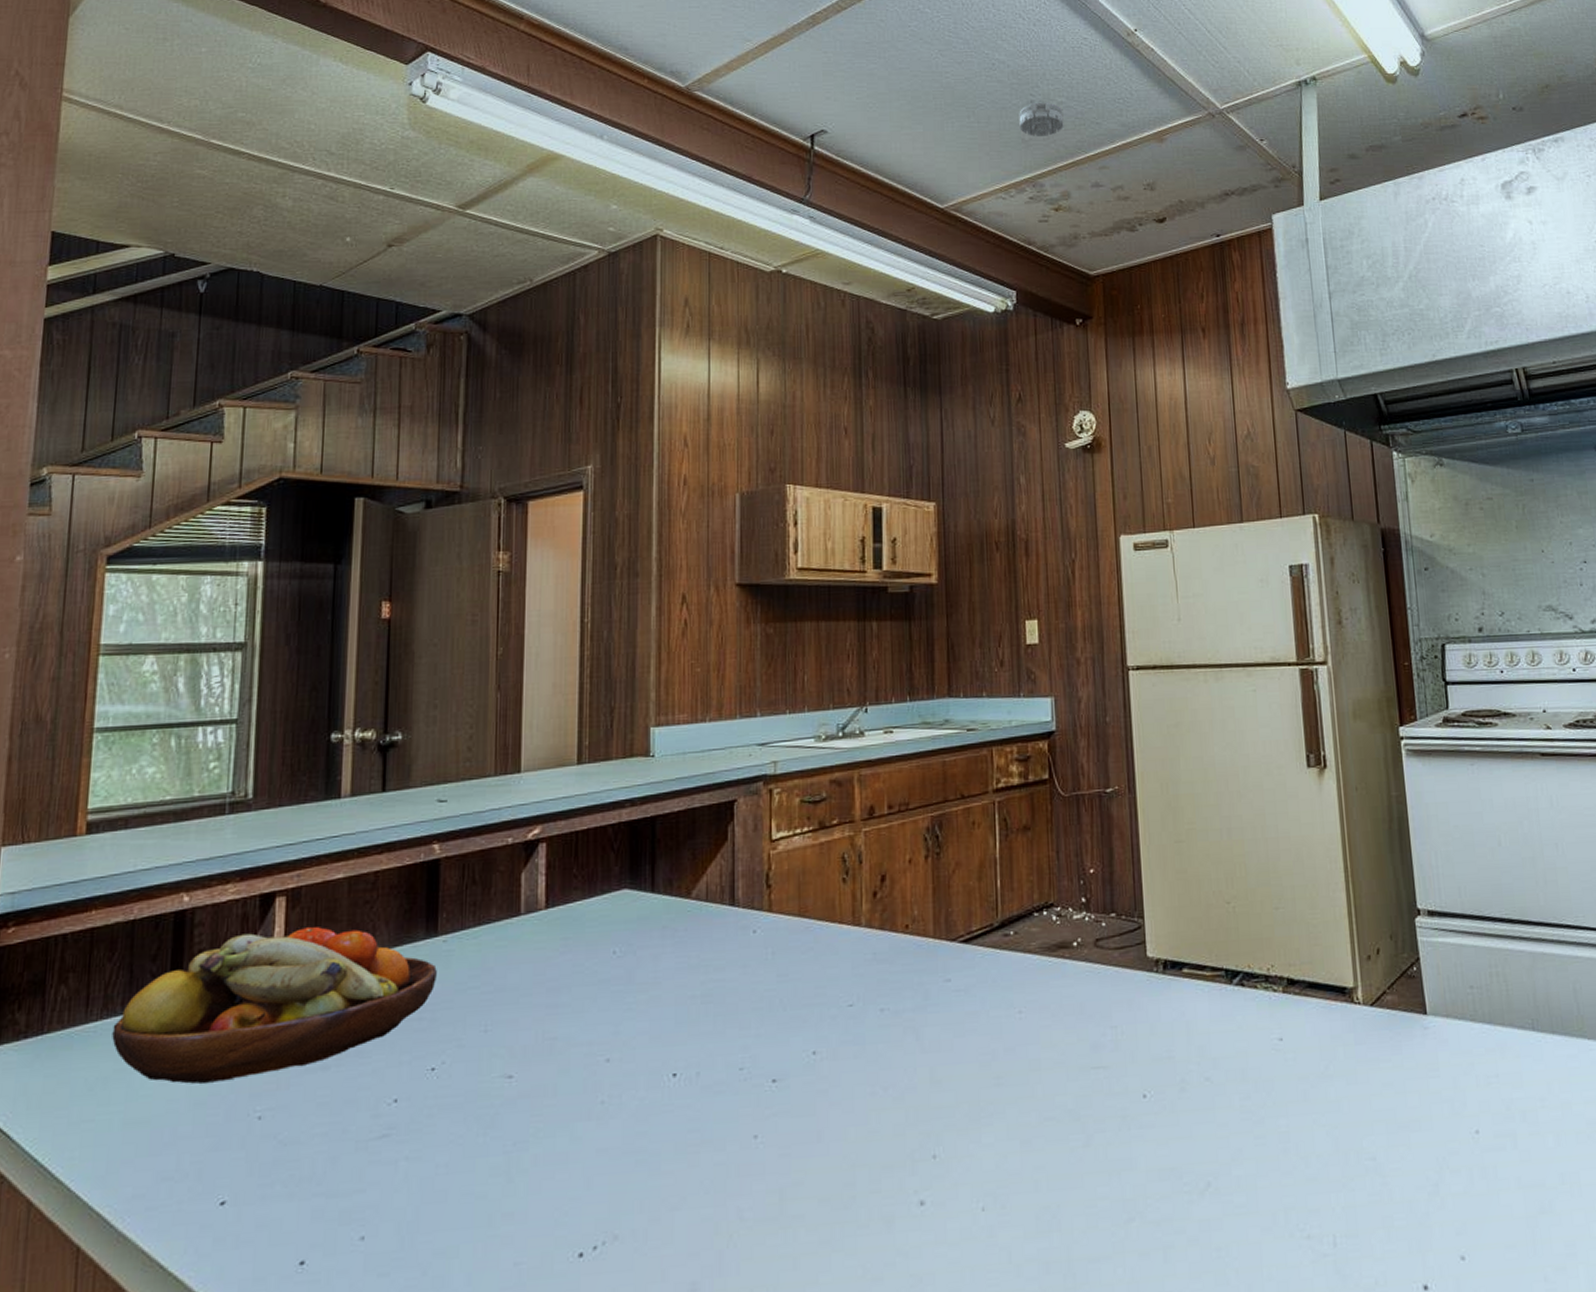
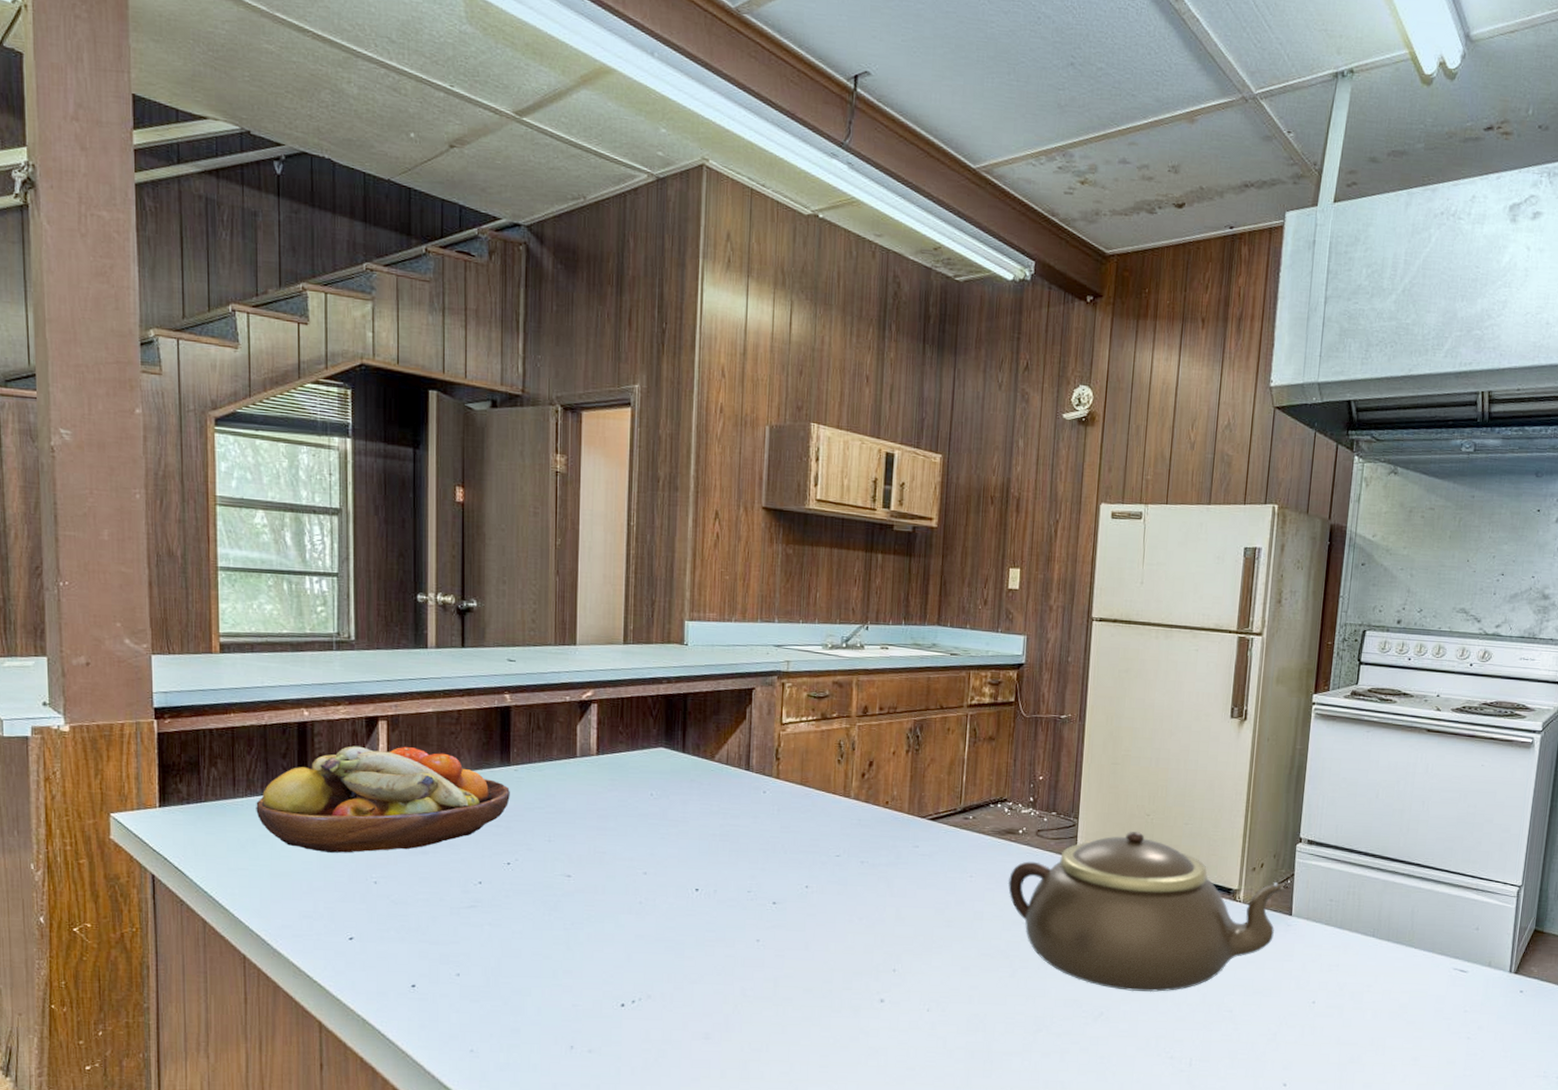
smoke detector: present [1019,102,1064,137] -> none [1057,64,1102,104]
teapot: none [1066,925,1414,1148] -> present [1007,831,1286,993]

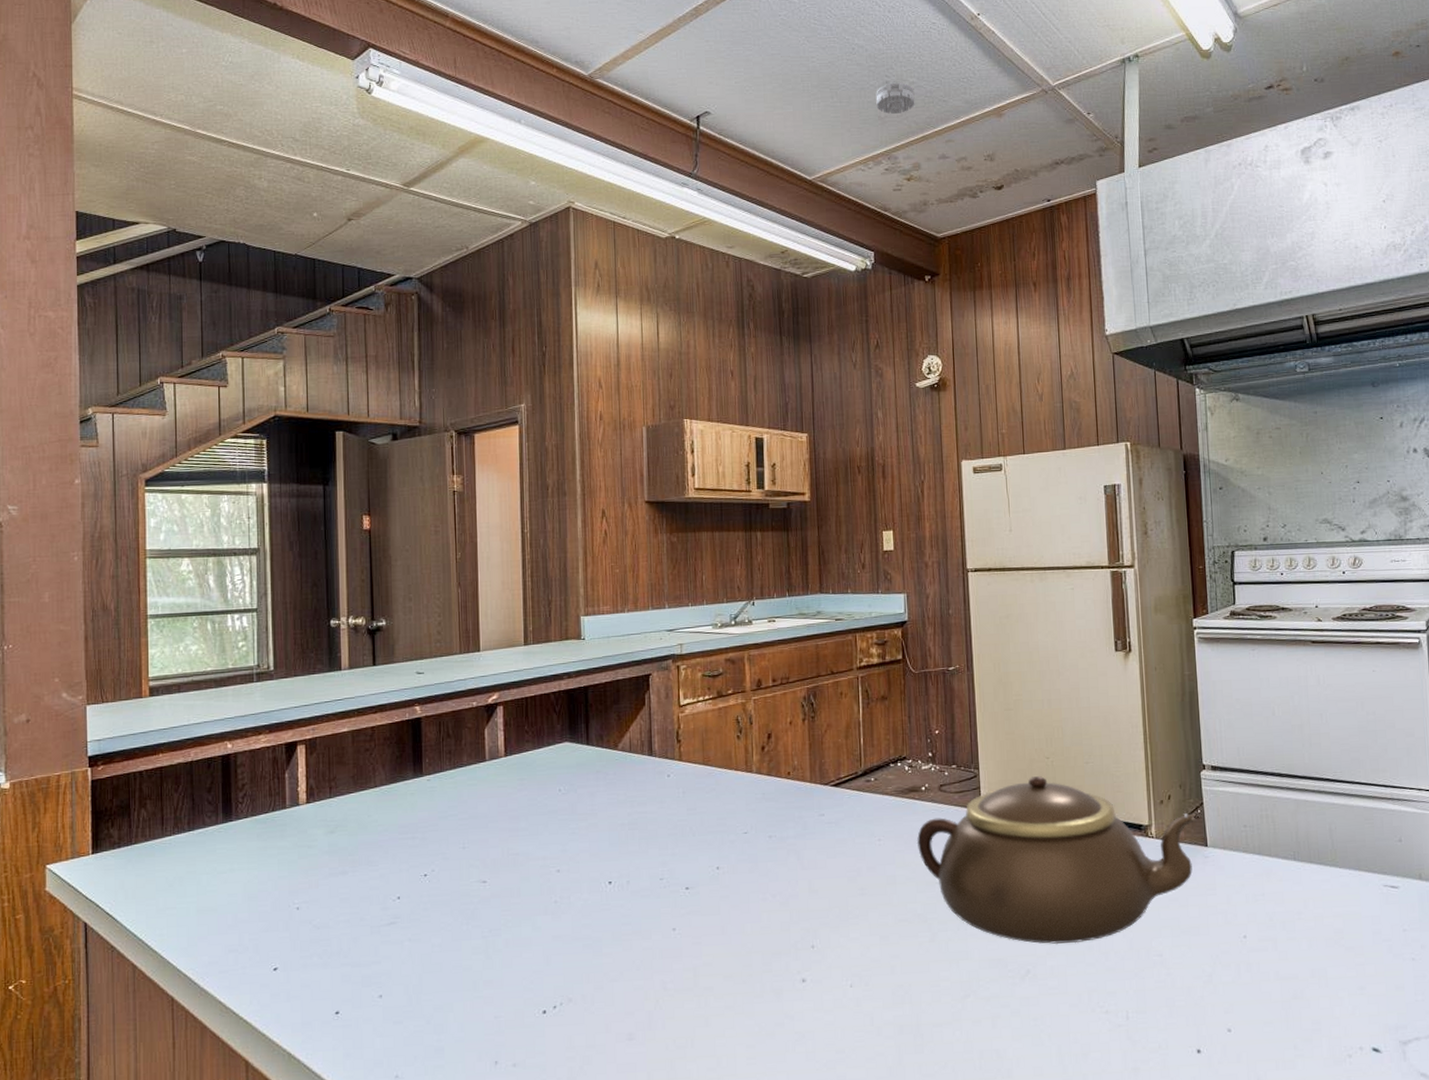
fruit bowl: present [256,745,510,853] -> none [183,768,424,883]
smoke detector: none [1057,64,1102,104] -> present [876,82,915,115]

